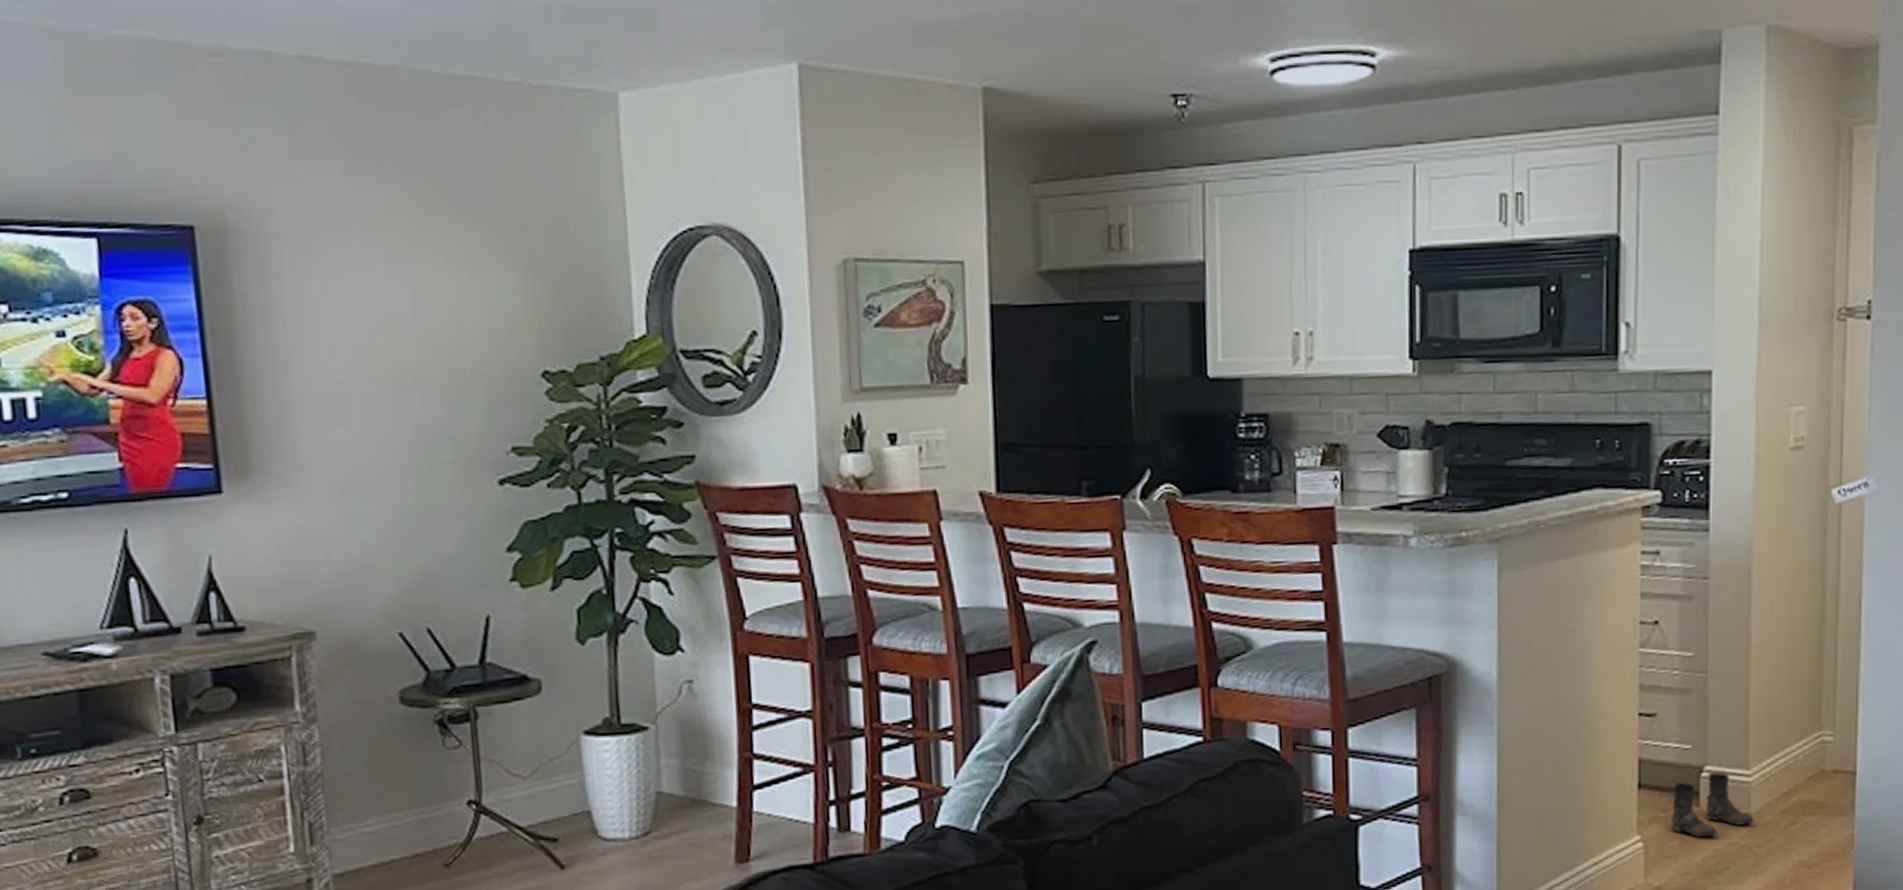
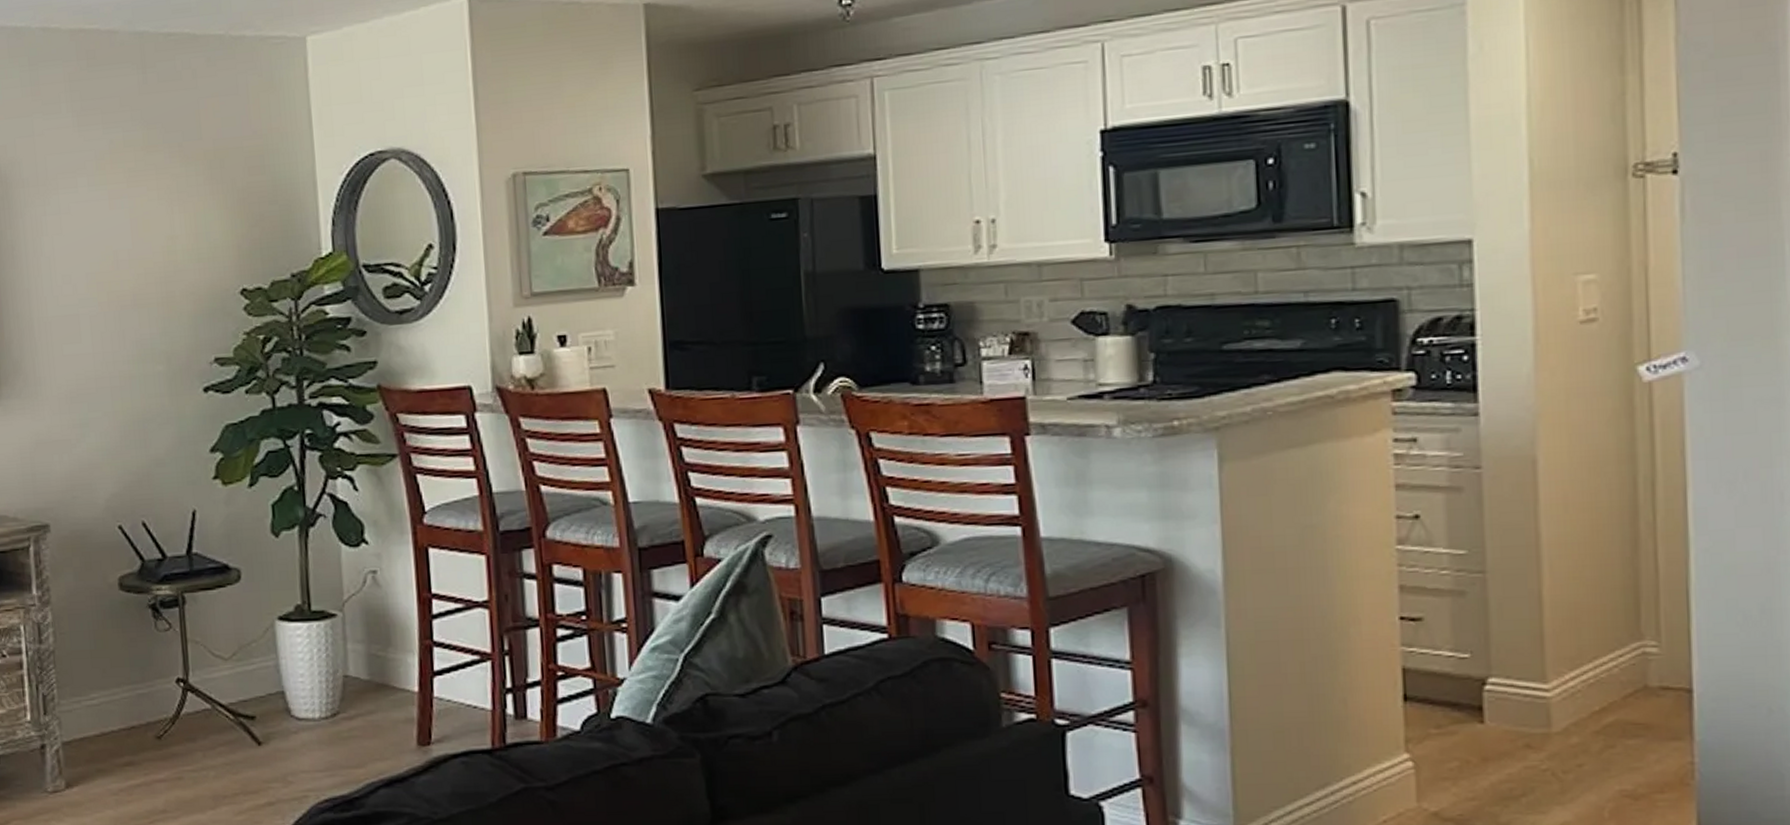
boots: present [1671,772,1755,838] -> none [1448,685,1558,759]

